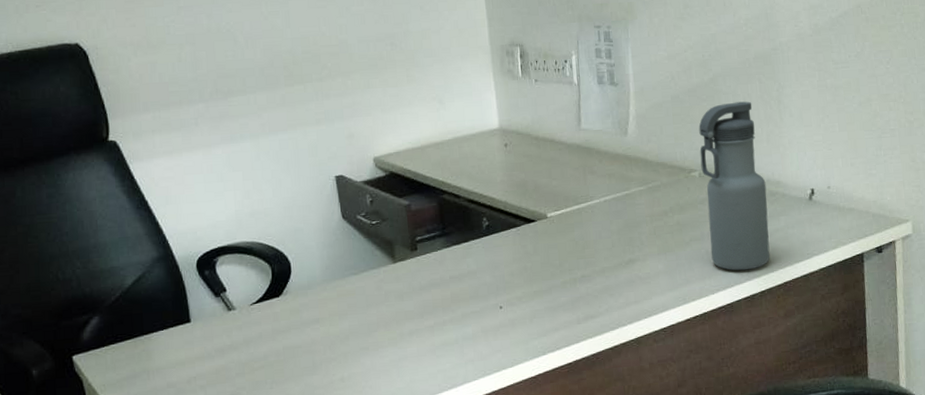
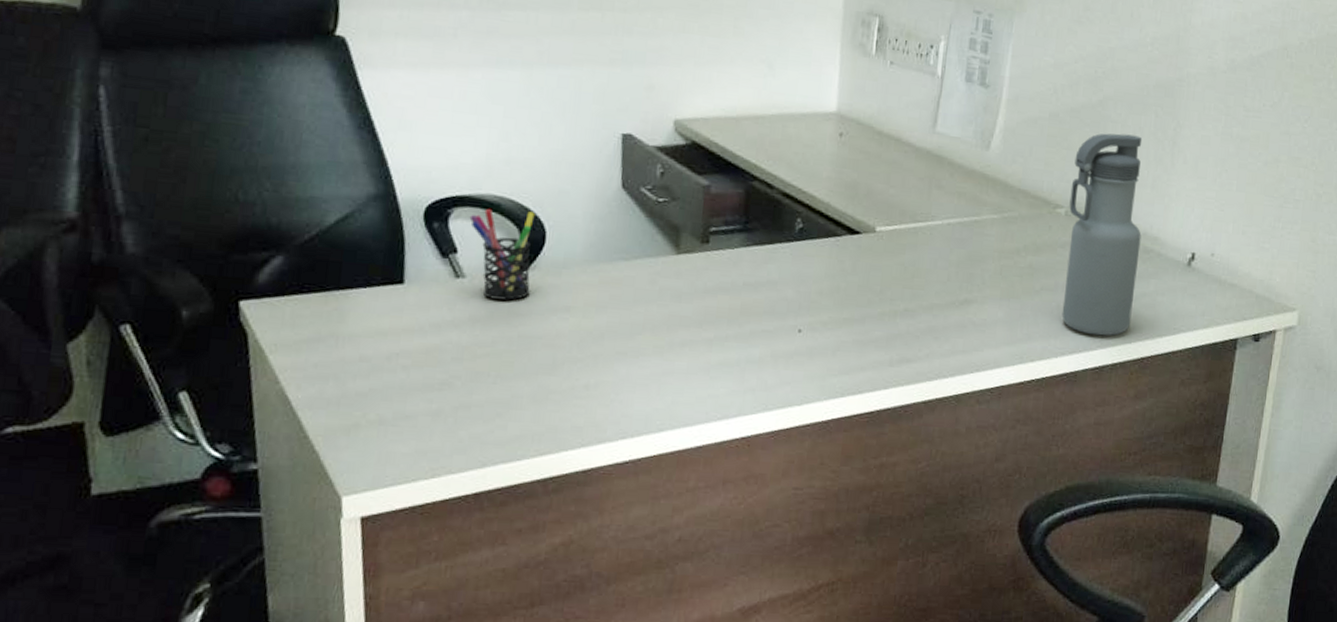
pen holder: none [231,249,286,323] -> present [469,209,535,301]

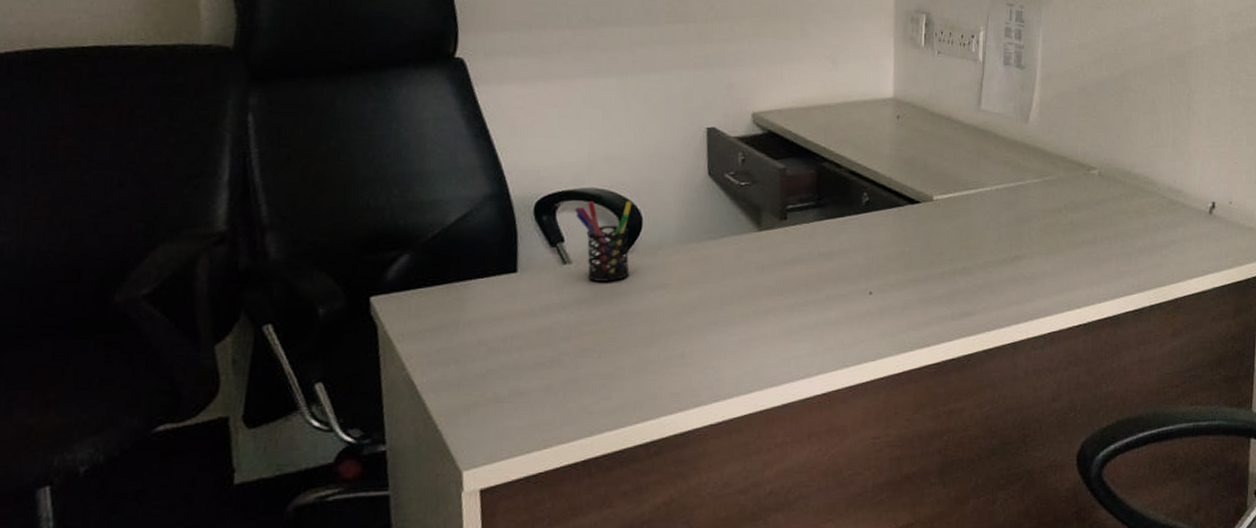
water bottle: present [1061,133,1143,336] -> none [1101,101,1167,281]

